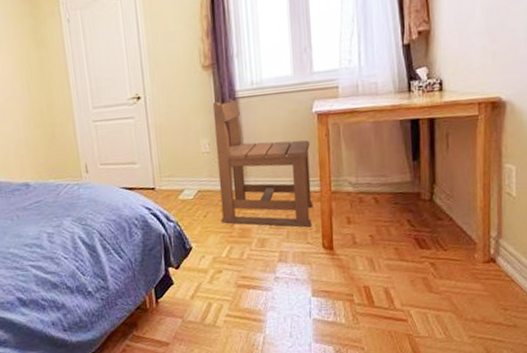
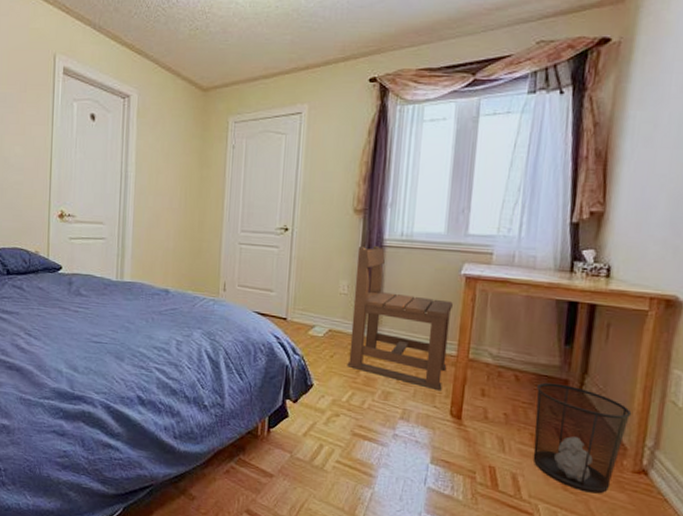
waste bin: none [394,197,476,290] -> present [533,382,632,494]

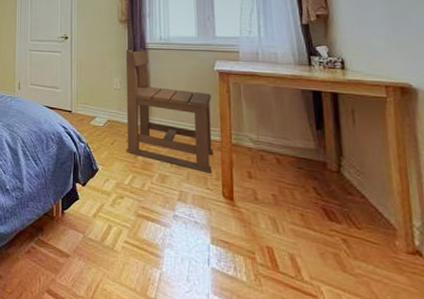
waste bin: present [533,382,632,494] -> none [298,165,393,276]

